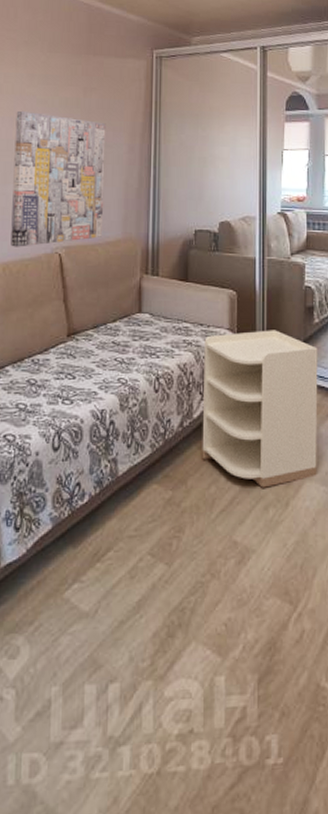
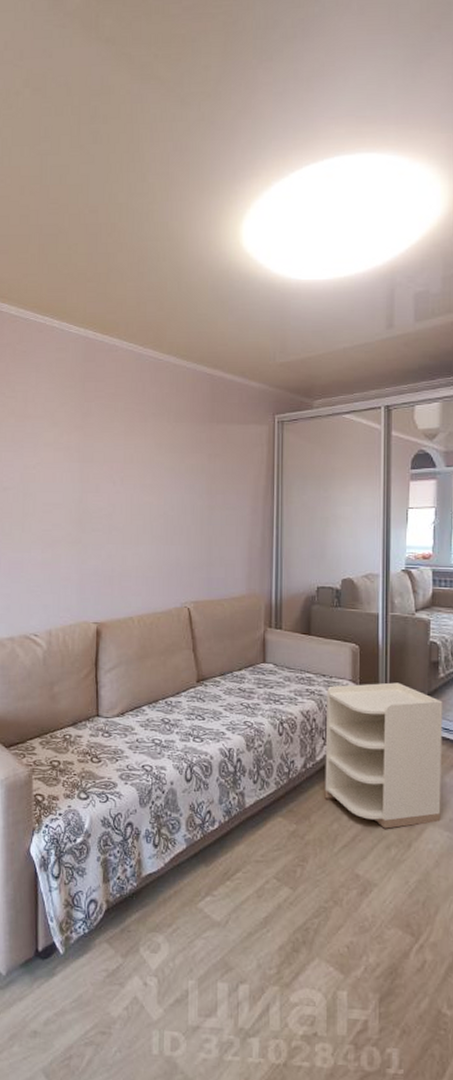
wall art: present [11,110,106,247] -> none [144,477,230,602]

